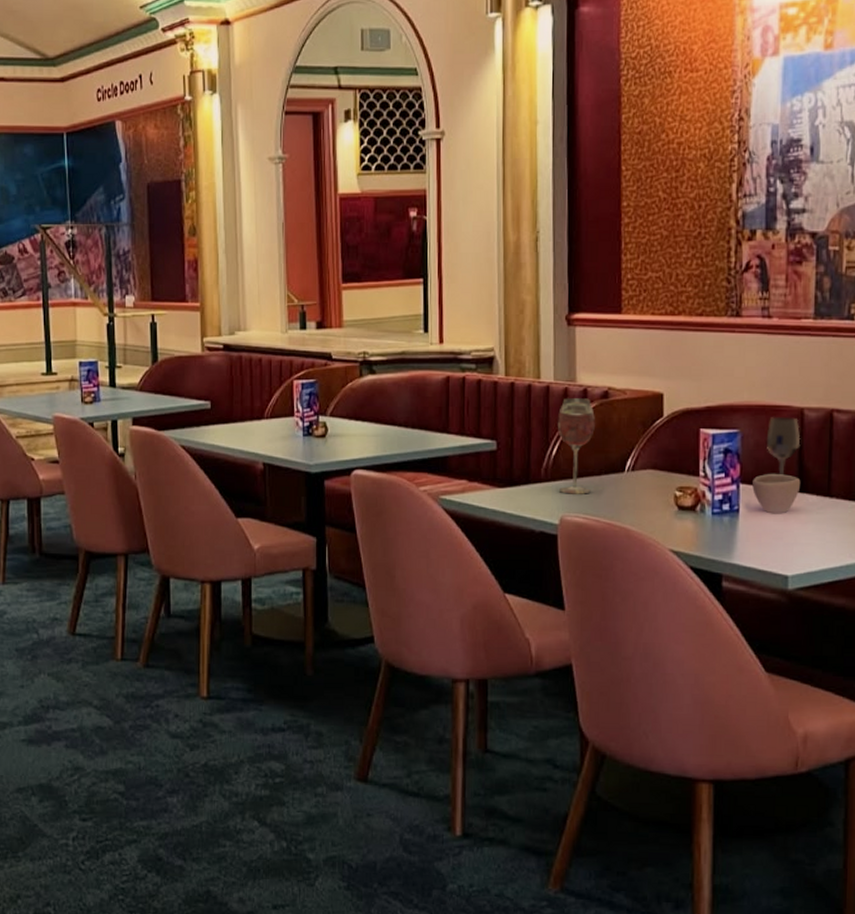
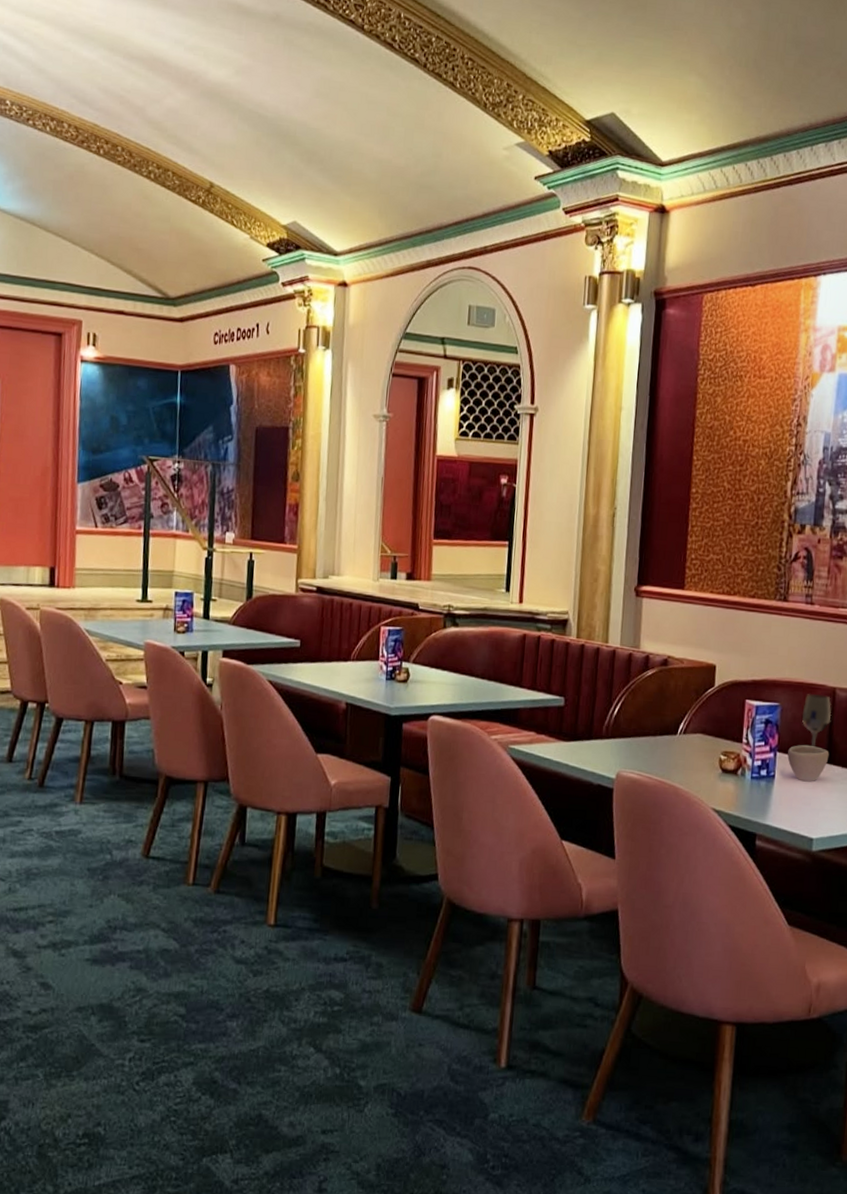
wineglass: present [558,398,595,494] -> none [618,663,655,753]

